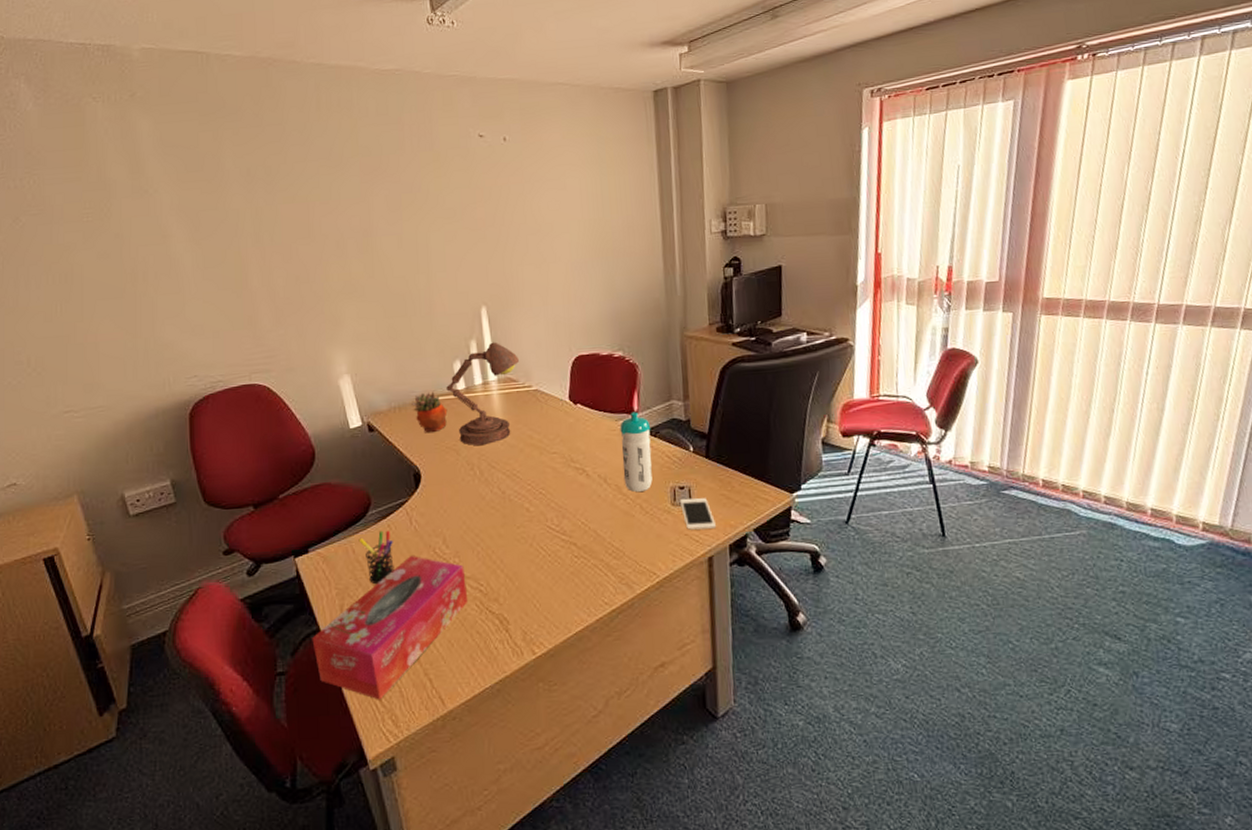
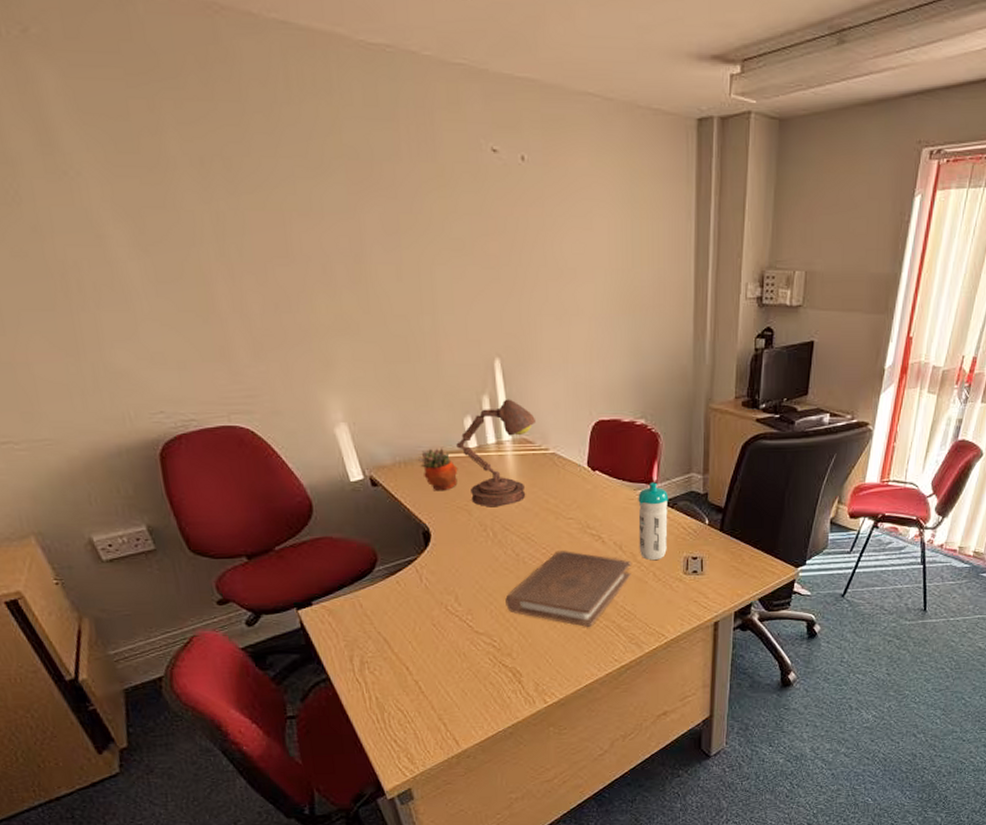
tissue box: present [312,556,469,700] -> none [322,612,482,741]
pen holder: present [358,530,394,585] -> none [366,586,405,638]
book: none [492,486,618,568] -> present [505,551,631,628]
cell phone: present [680,498,716,530] -> none [692,569,724,597]

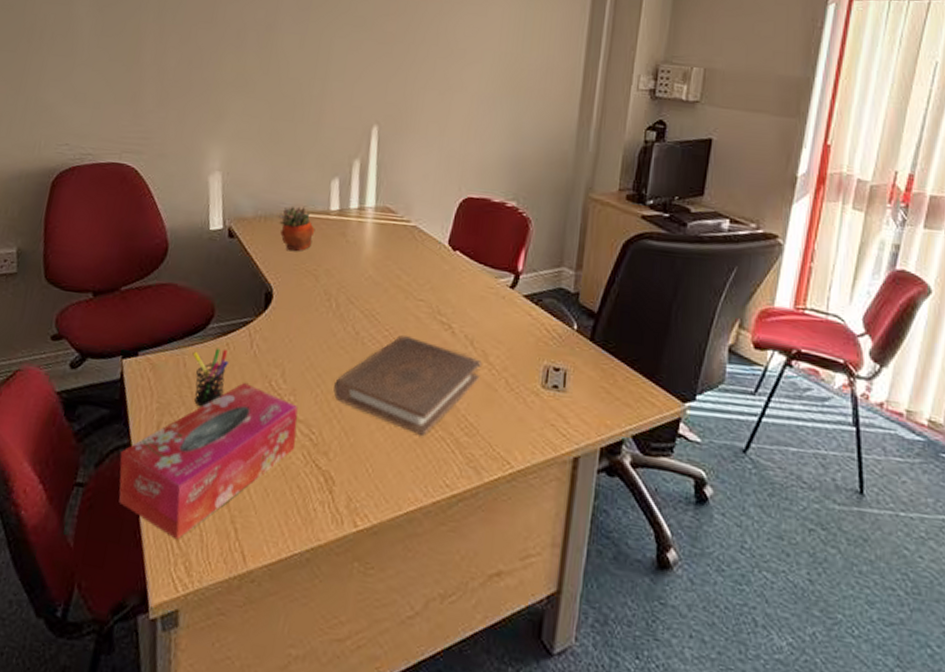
tissue box: none [322,612,482,741] -> present [119,383,298,540]
pen holder: none [366,586,405,638] -> present [192,348,229,408]
desk lamp: present [456,399,535,507] -> none [318,165,402,277]
water bottle: present [638,482,669,561] -> none [492,271,534,365]

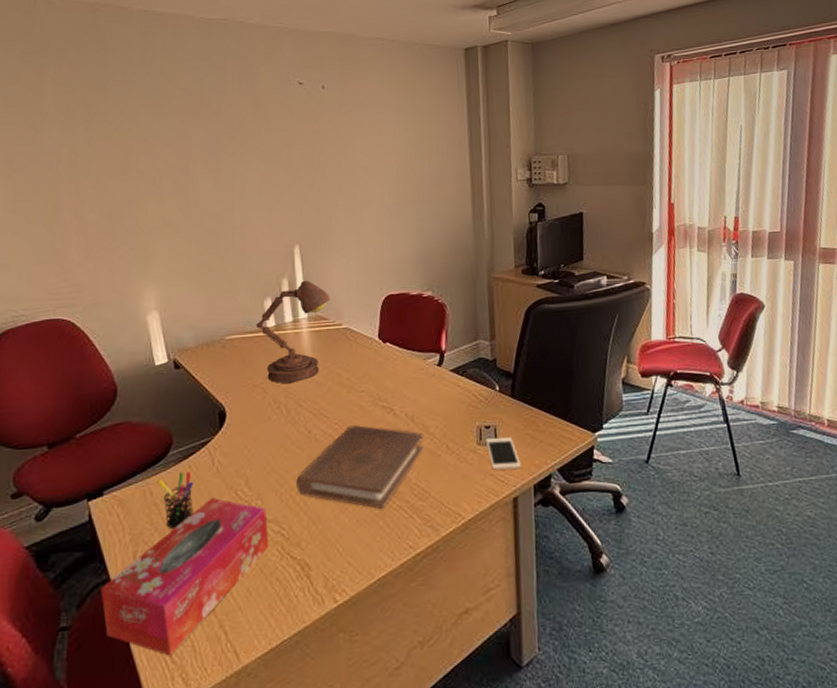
succulent planter: present [279,205,315,252] -> none [220,328,256,371]
desk lamp: none [318,165,402,277] -> present [256,280,330,384]
cell phone: none [552,383,589,425] -> present [486,437,521,470]

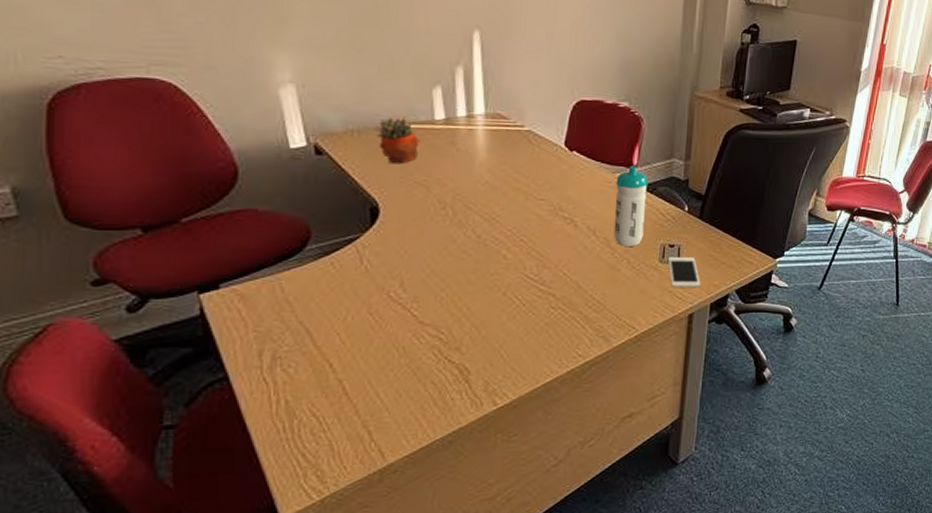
tissue box: present [101,498,269,656] -> none [216,299,425,455]
pen holder: present [157,471,193,529] -> none [290,268,336,329]
succulent planter: none [220,328,256,371] -> present [375,117,420,164]
desk lamp: present [256,280,330,384] -> none [421,72,512,184]
book: present [296,425,424,510] -> none [459,234,604,319]
water bottle: none [427,351,459,432] -> present [613,166,649,247]

